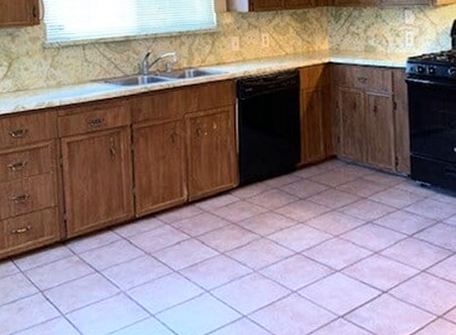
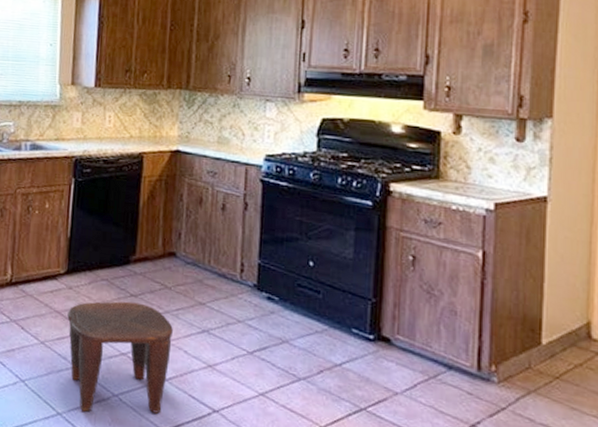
stool: none [243,205,341,310] -> present [67,301,173,414]

